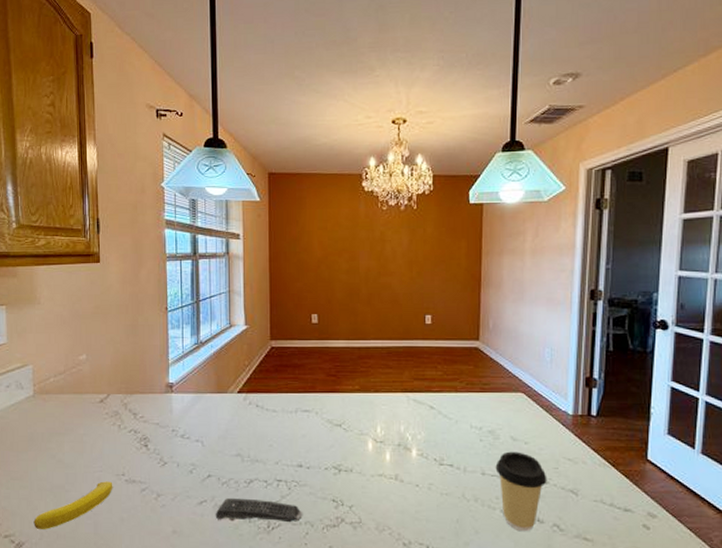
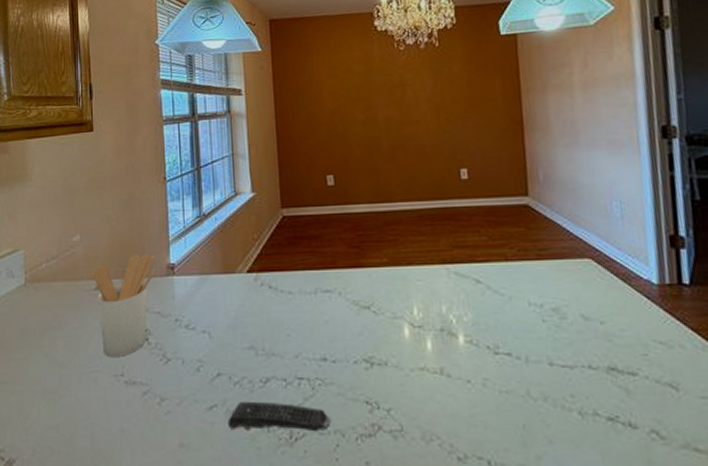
banana: present [33,481,113,529] -> none [25,383,111,443]
utensil holder: none [98,373,155,459] -> present [93,254,155,357]
coffee cup: present [495,451,547,532] -> none [565,334,636,441]

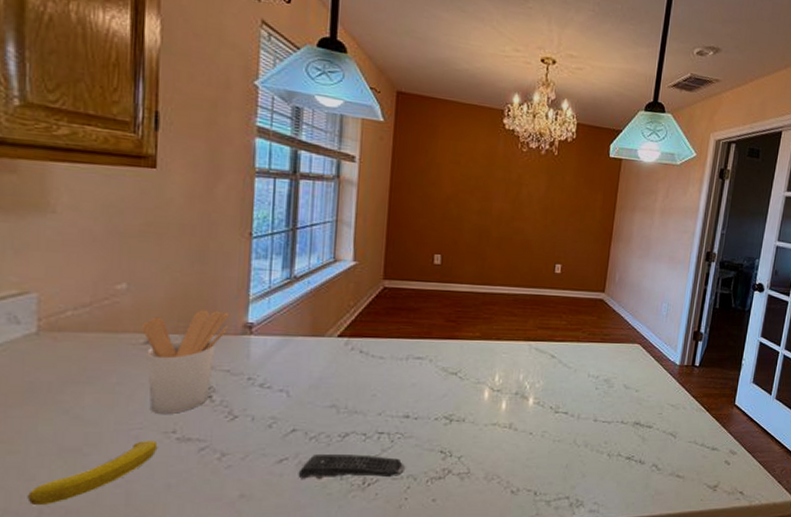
banana: none [25,383,111,443] -> present [27,441,158,505]

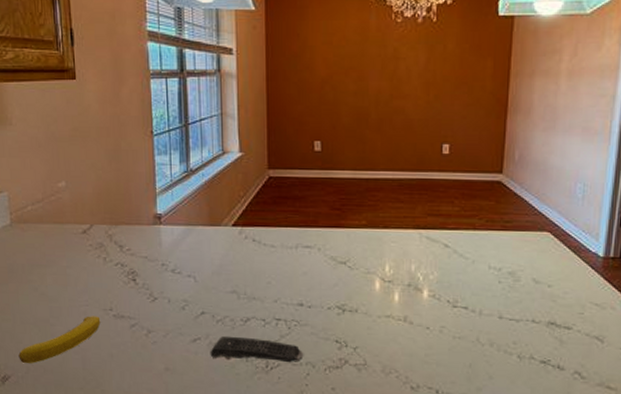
utensil holder: present [142,310,228,414] -> none [80,203,142,294]

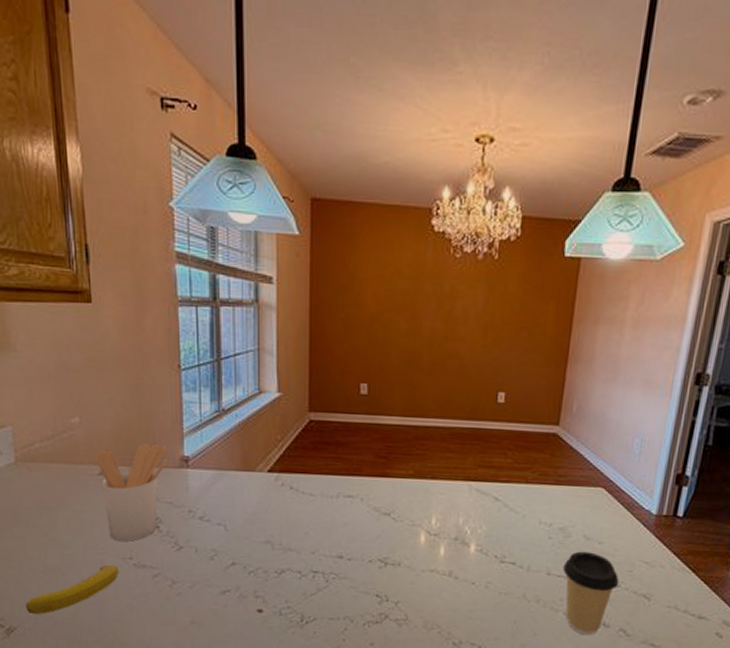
utensil holder: none [80,203,142,294] -> present [96,443,167,541]
remote control: present [210,335,304,363] -> none [240,588,342,617]
coffee cup: none [514,294,571,379] -> present [562,551,619,636]

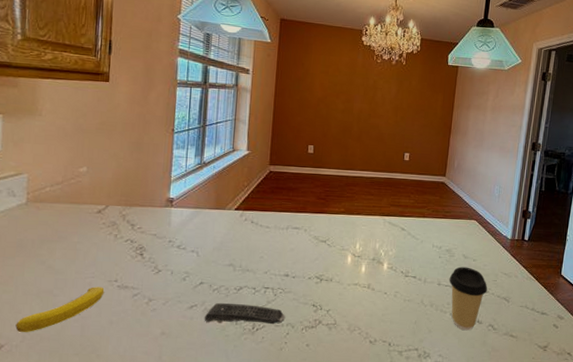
utensil holder: present [96,443,167,541] -> none [96,187,156,267]
remote control: none [240,588,342,617] -> present [204,302,286,325]

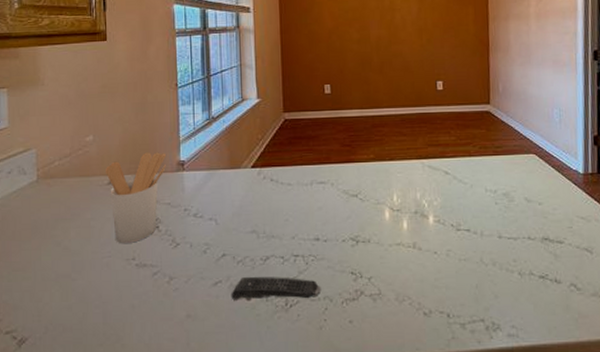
banana: present [15,287,105,332] -> none [37,267,123,322]
utensil holder: none [96,187,156,267] -> present [106,152,166,243]
coffee cup: present [449,266,488,331] -> none [511,213,563,293]

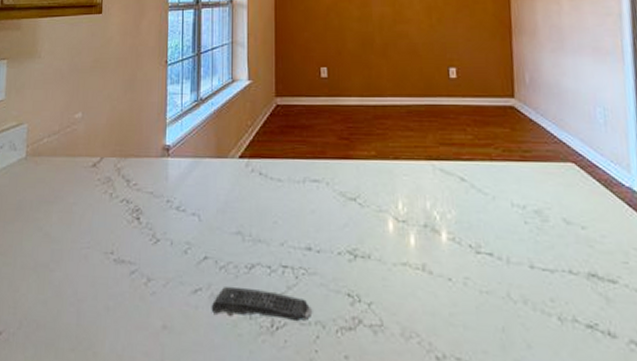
utensil holder: present [106,152,166,243] -> none [91,134,151,234]

